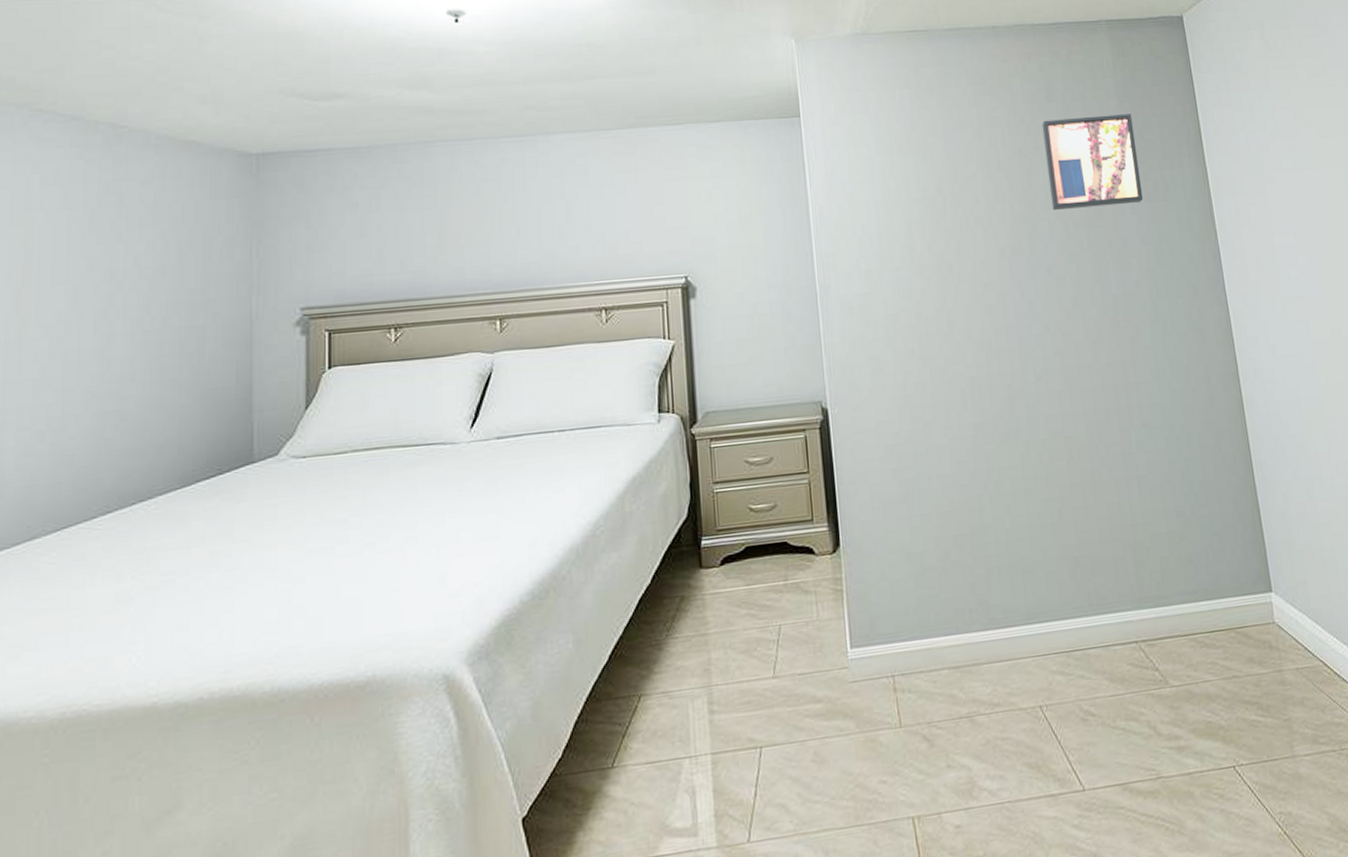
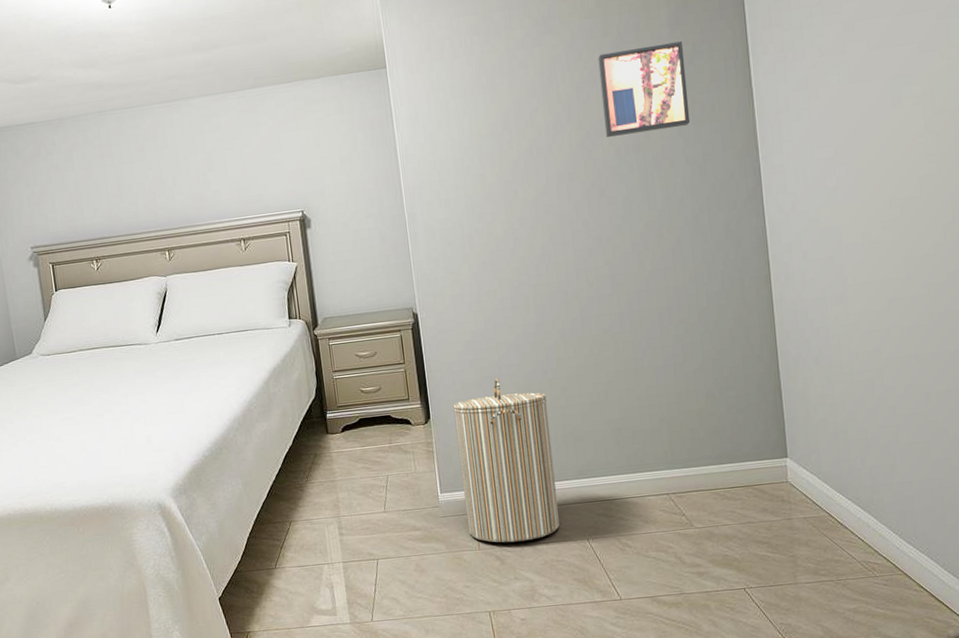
laundry hamper: none [870,492,1006,717] -> present [453,377,560,543]

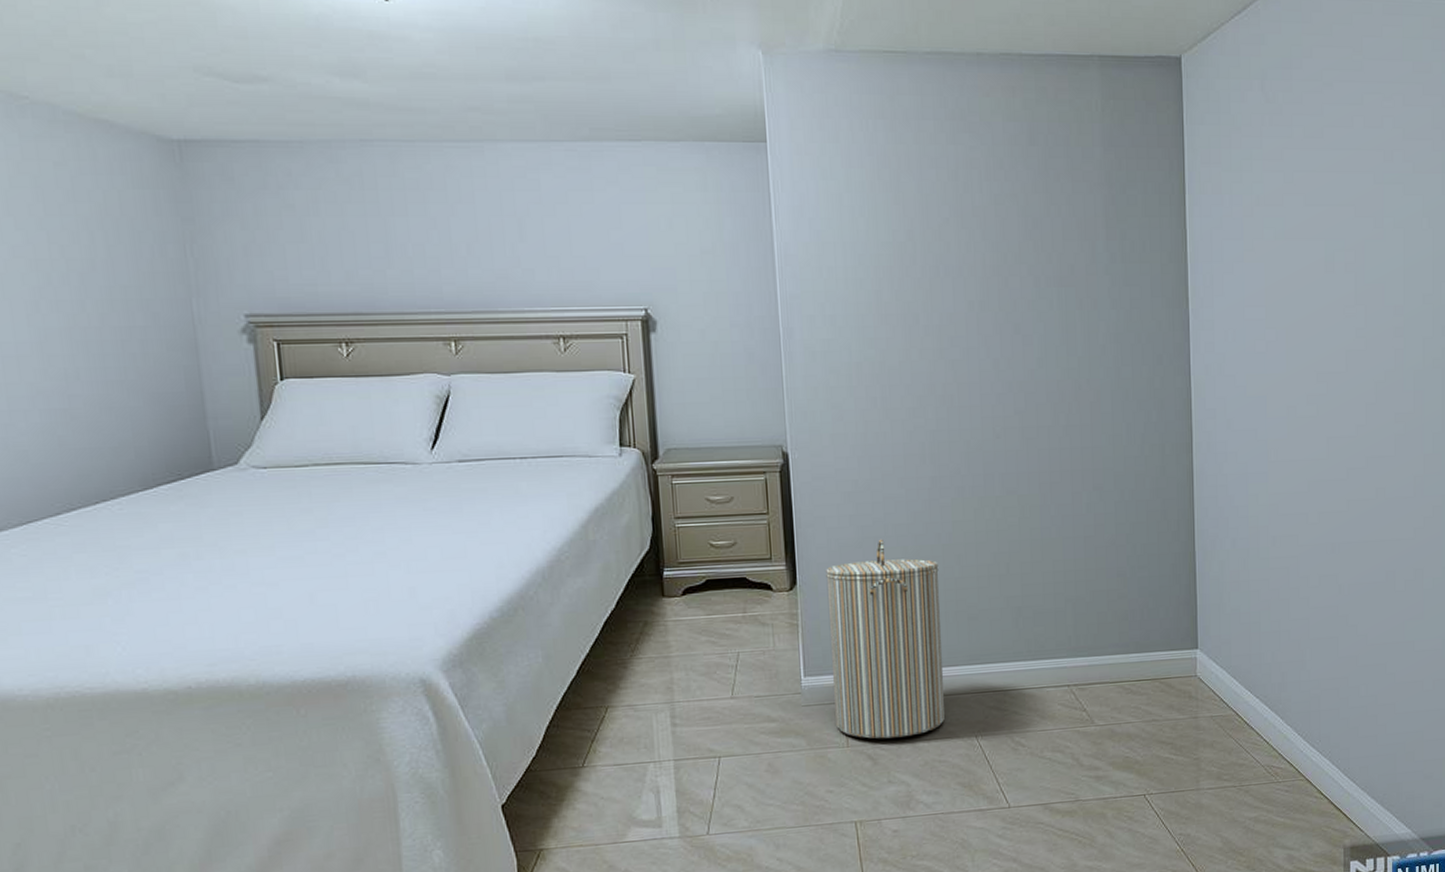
wall art: present [598,41,691,137] -> none [1021,164,1119,264]

